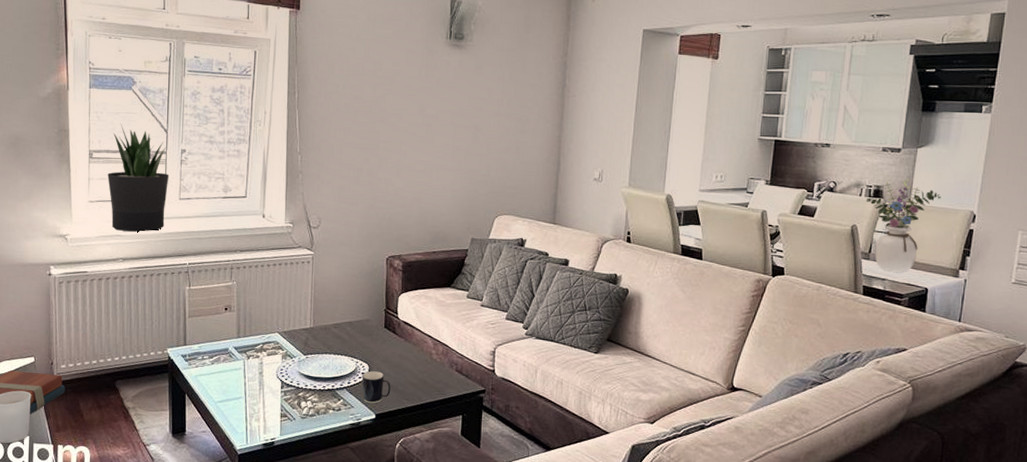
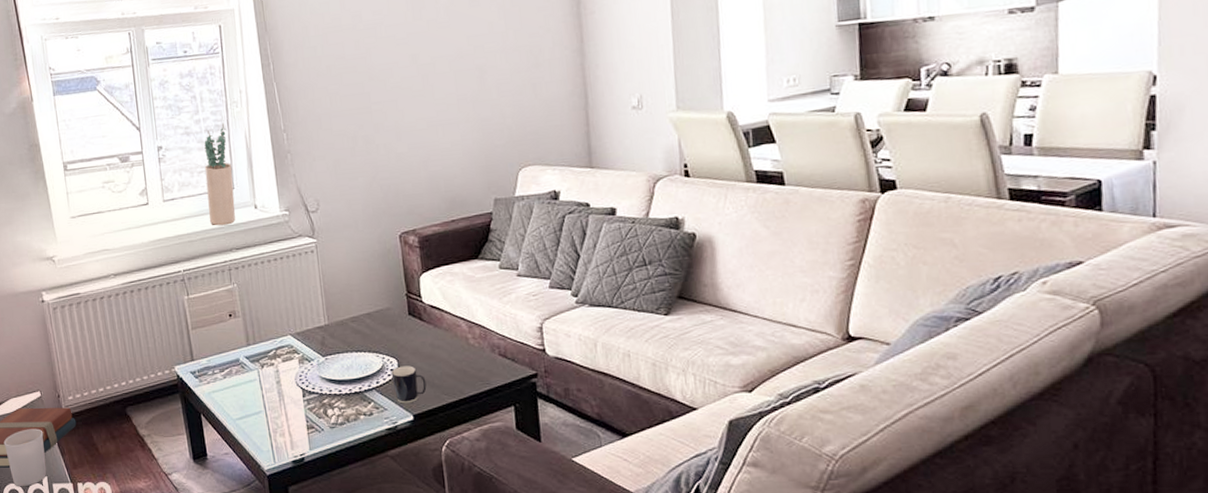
planter: present [107,123,169,232] -> none [85,128,152,245]
vase: none [219,137,248,229] -> present [204,122,236,226]
bouquet: present [865,178,941,273] -> none [995,43,1102,167]

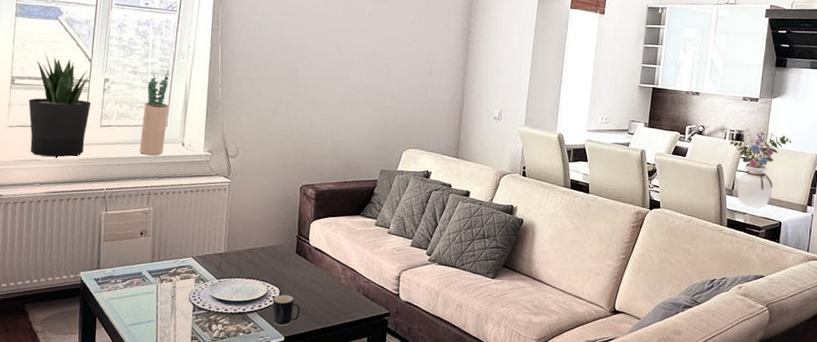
planter: none [85,128,152,245] -> present [28,52,91,157]
bouquet: none [995,43,1102,167] -> present [729,124,792,208]

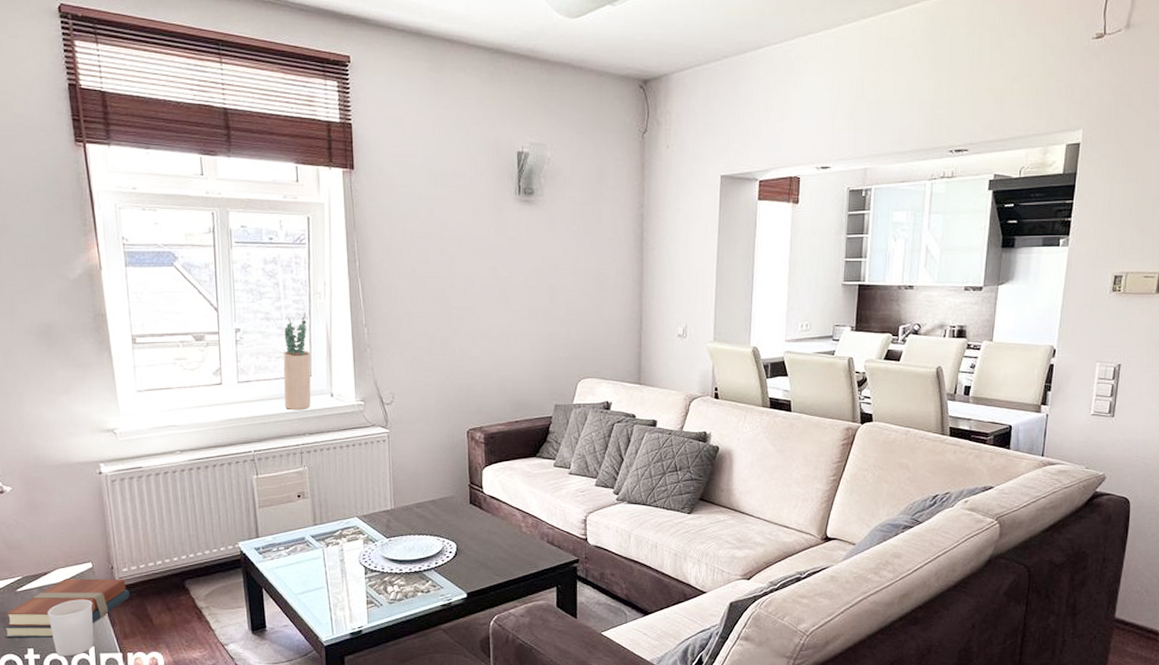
planter: present [28,52,91,157] -> none [155,304,225,421]
mug: present [272,294,300,327] -> none [449,549,481,583]
bouquet: present [729,124,792,208] -> none [949,317,1022,412]

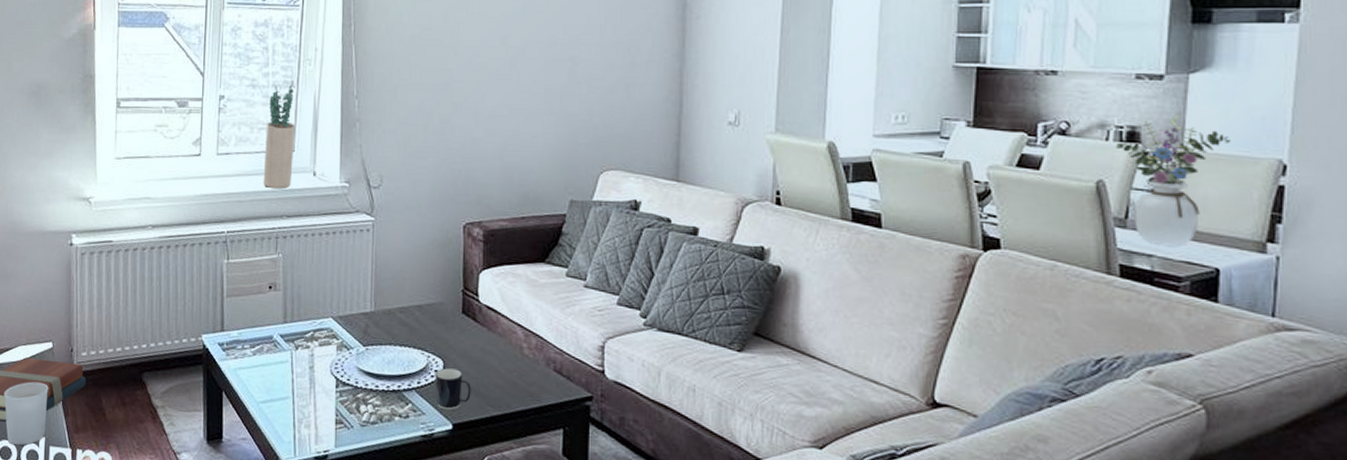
mug: none [449,549,481,583] -> present [434,368,471,411]
bouquet: none [949,317,1022,412] -> present [1115,115,1230,247]

